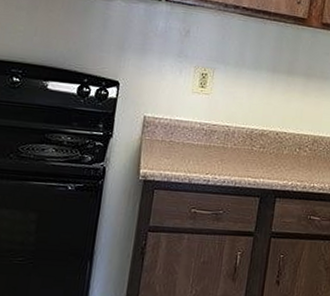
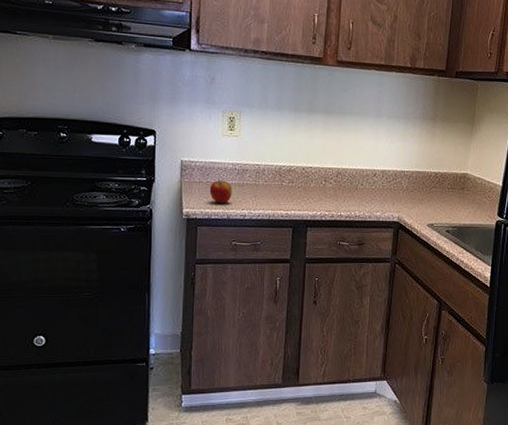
apple: none [172,138,198,166] -> present [209,178,232,204]

